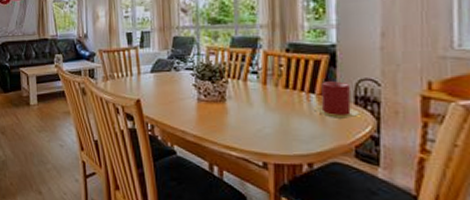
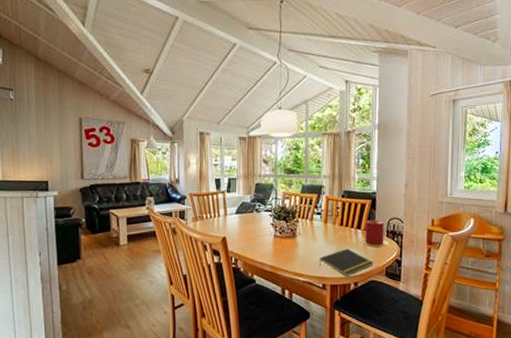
notepad: none [257,118,337,155] -> present [319,248,374,277]

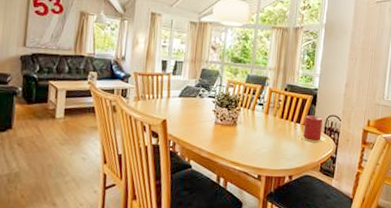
notepad: present [319,248,374,277] -> none [256,141,310,170]

